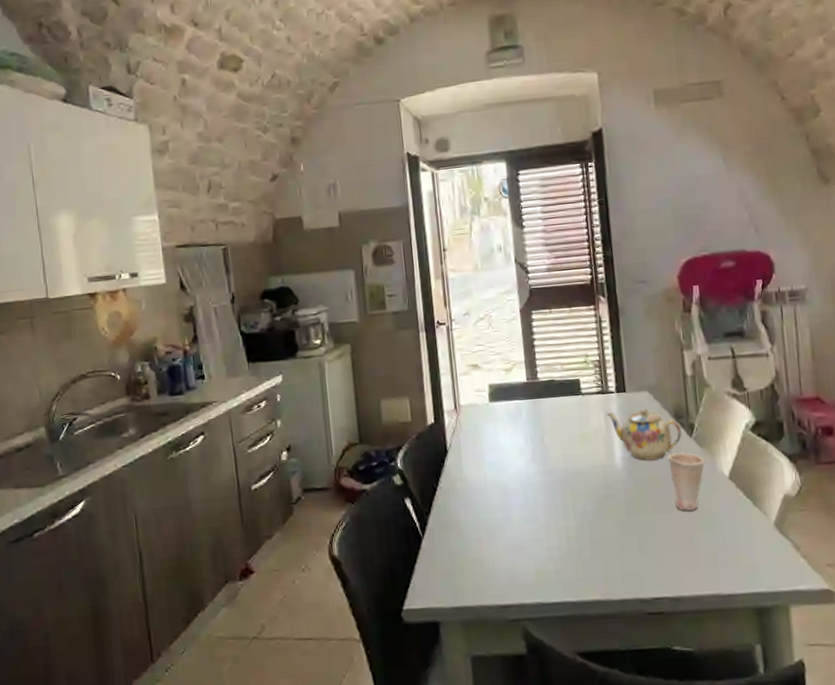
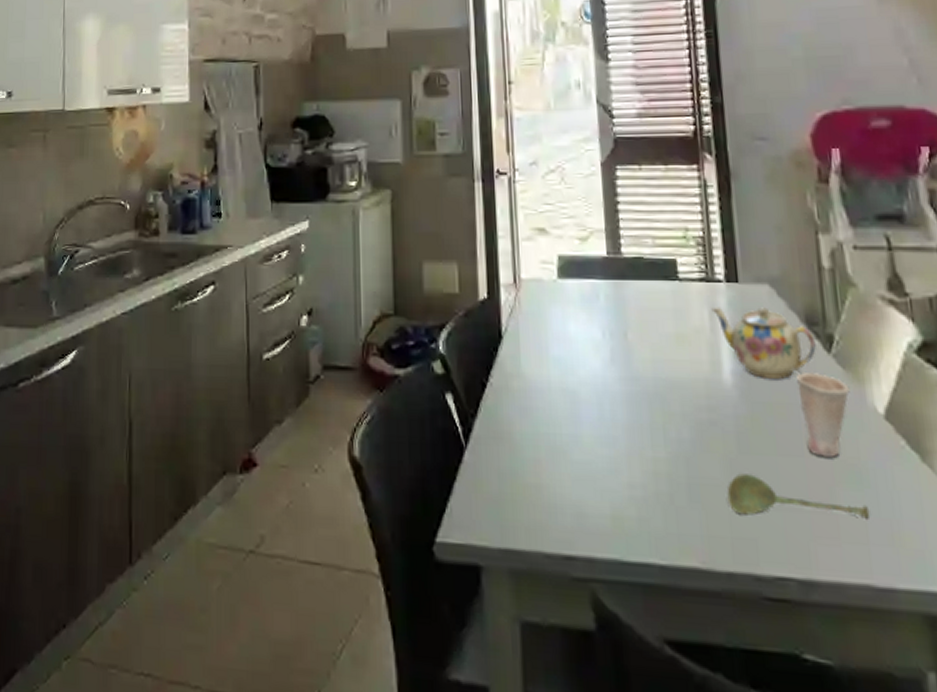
soupspoon: none [619,529,719,559] -> present [726,473,870,519]

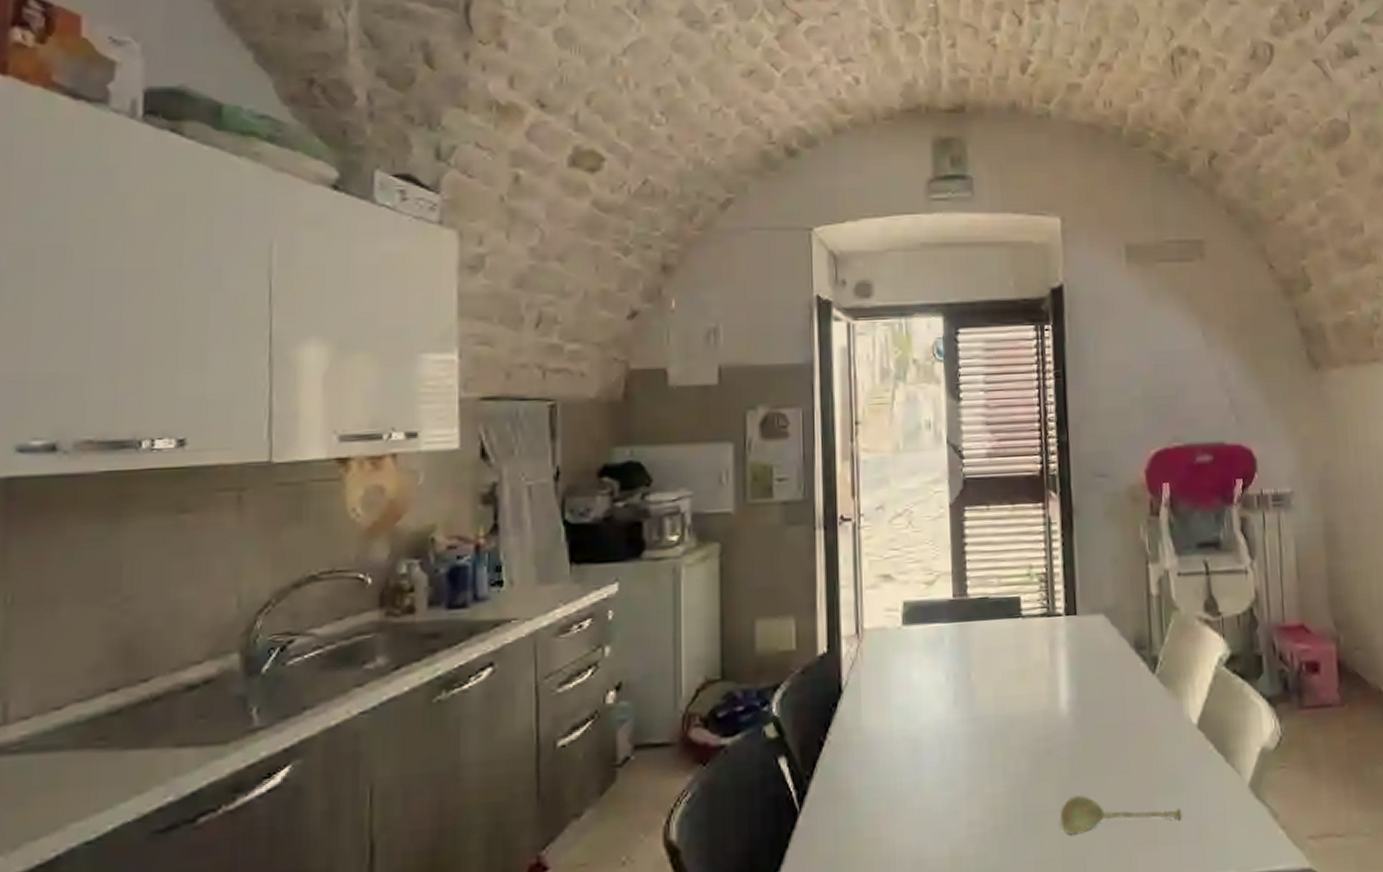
teapot: present [711,307,816,379] -> none [1051,636,1143,704]
cup: present [797,371,850,457] -> none [1125,693,1170,770]

